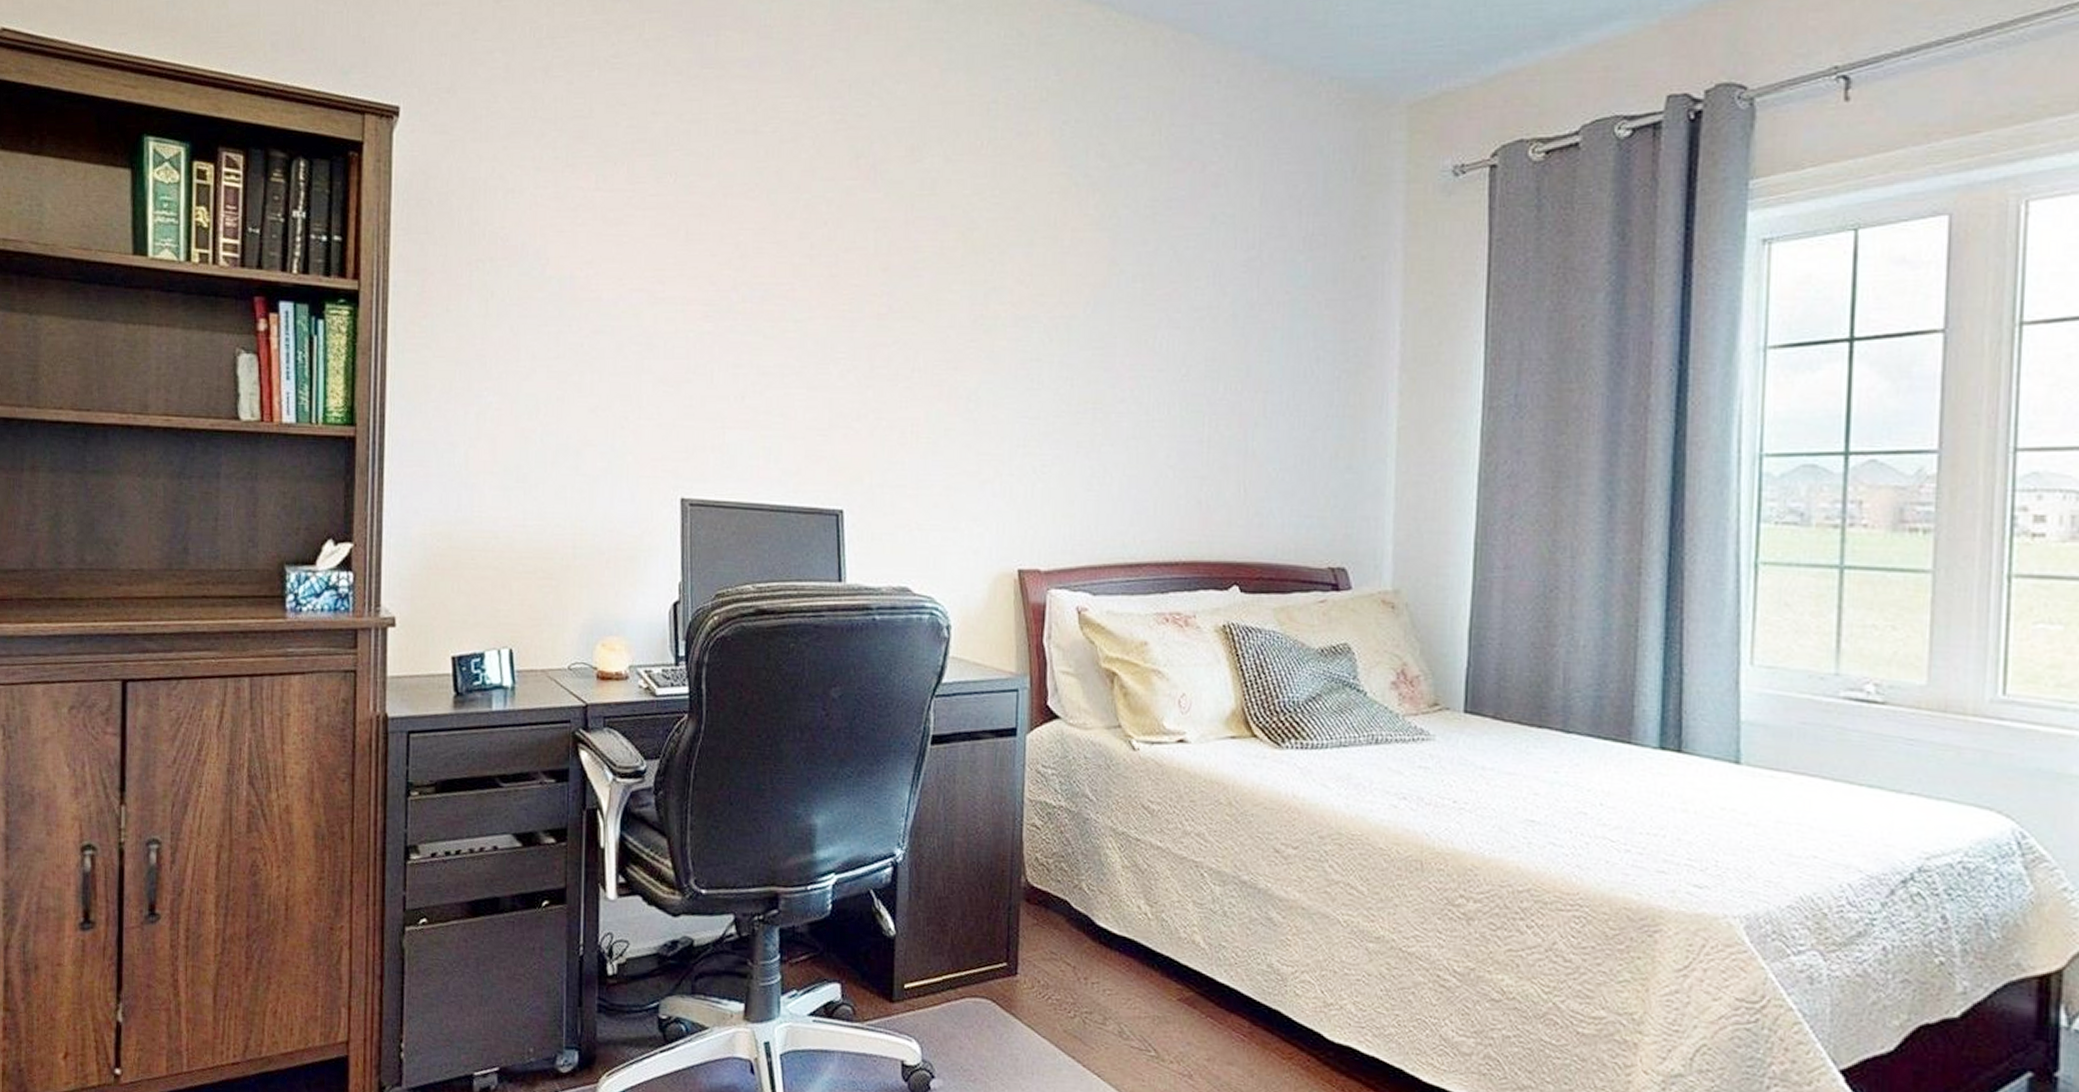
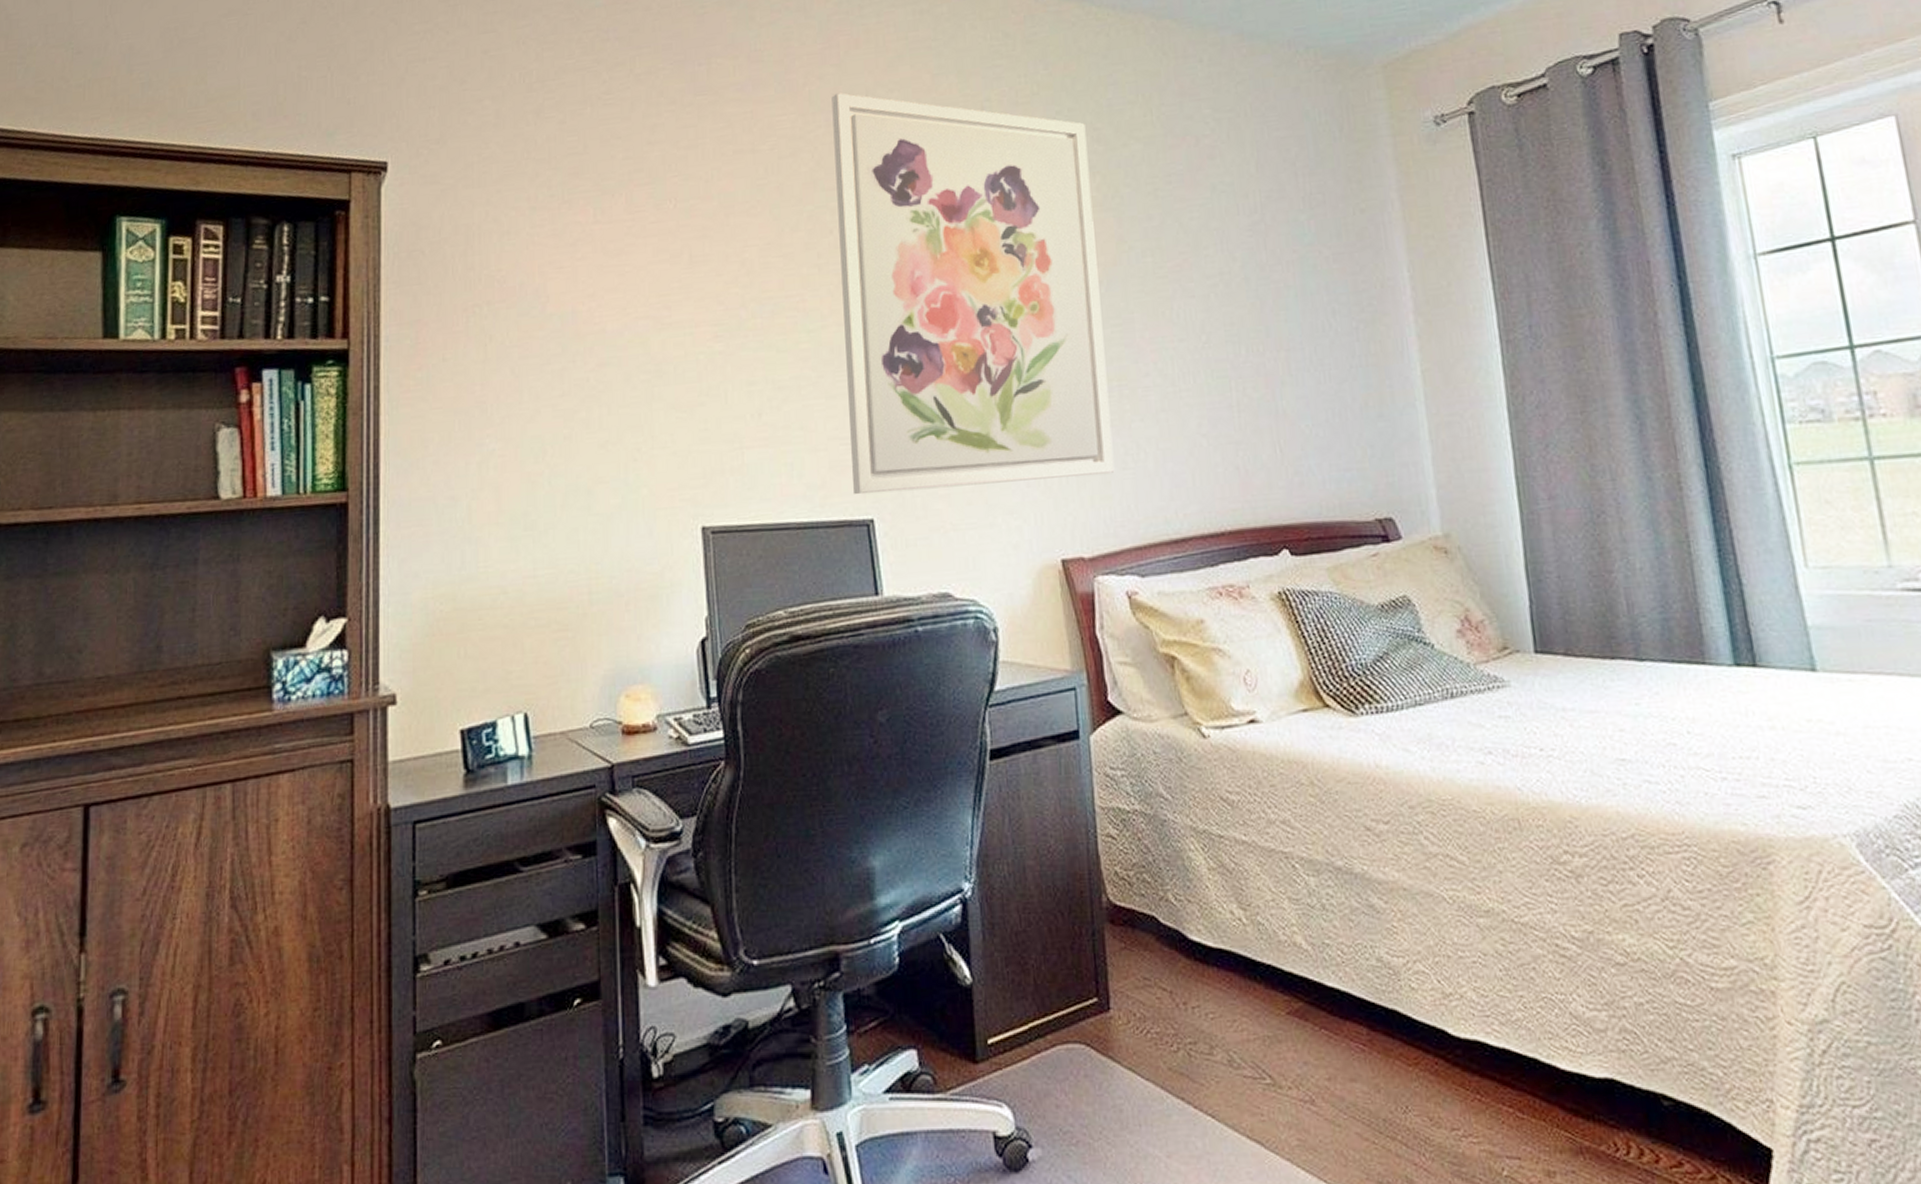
wall art: none [825,79,1091,494] -> present [831,93,1115,494]

